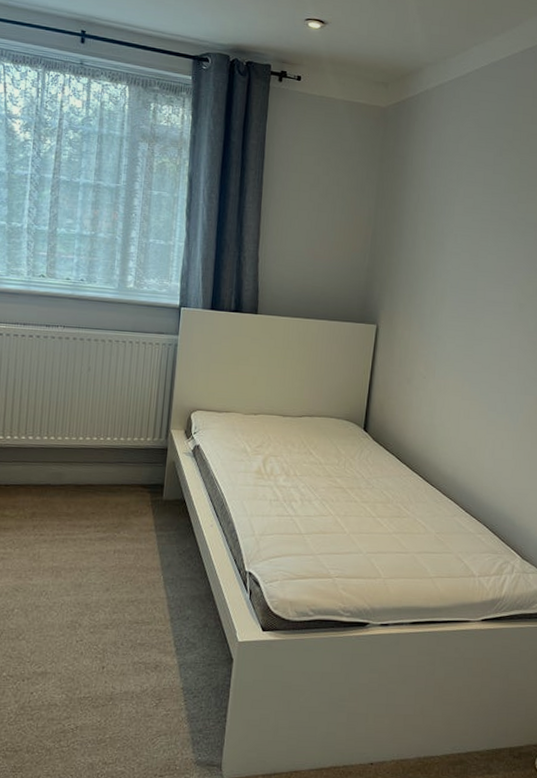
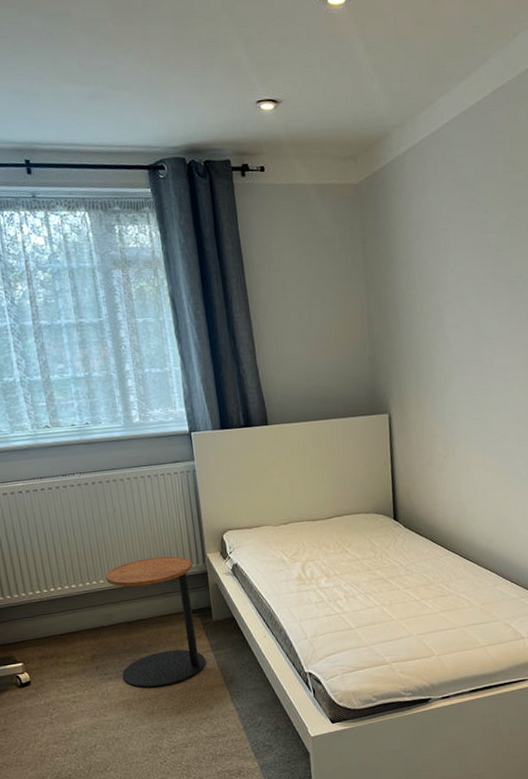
side table: none [57,423,154,559] -> present [105,556,206,688]

